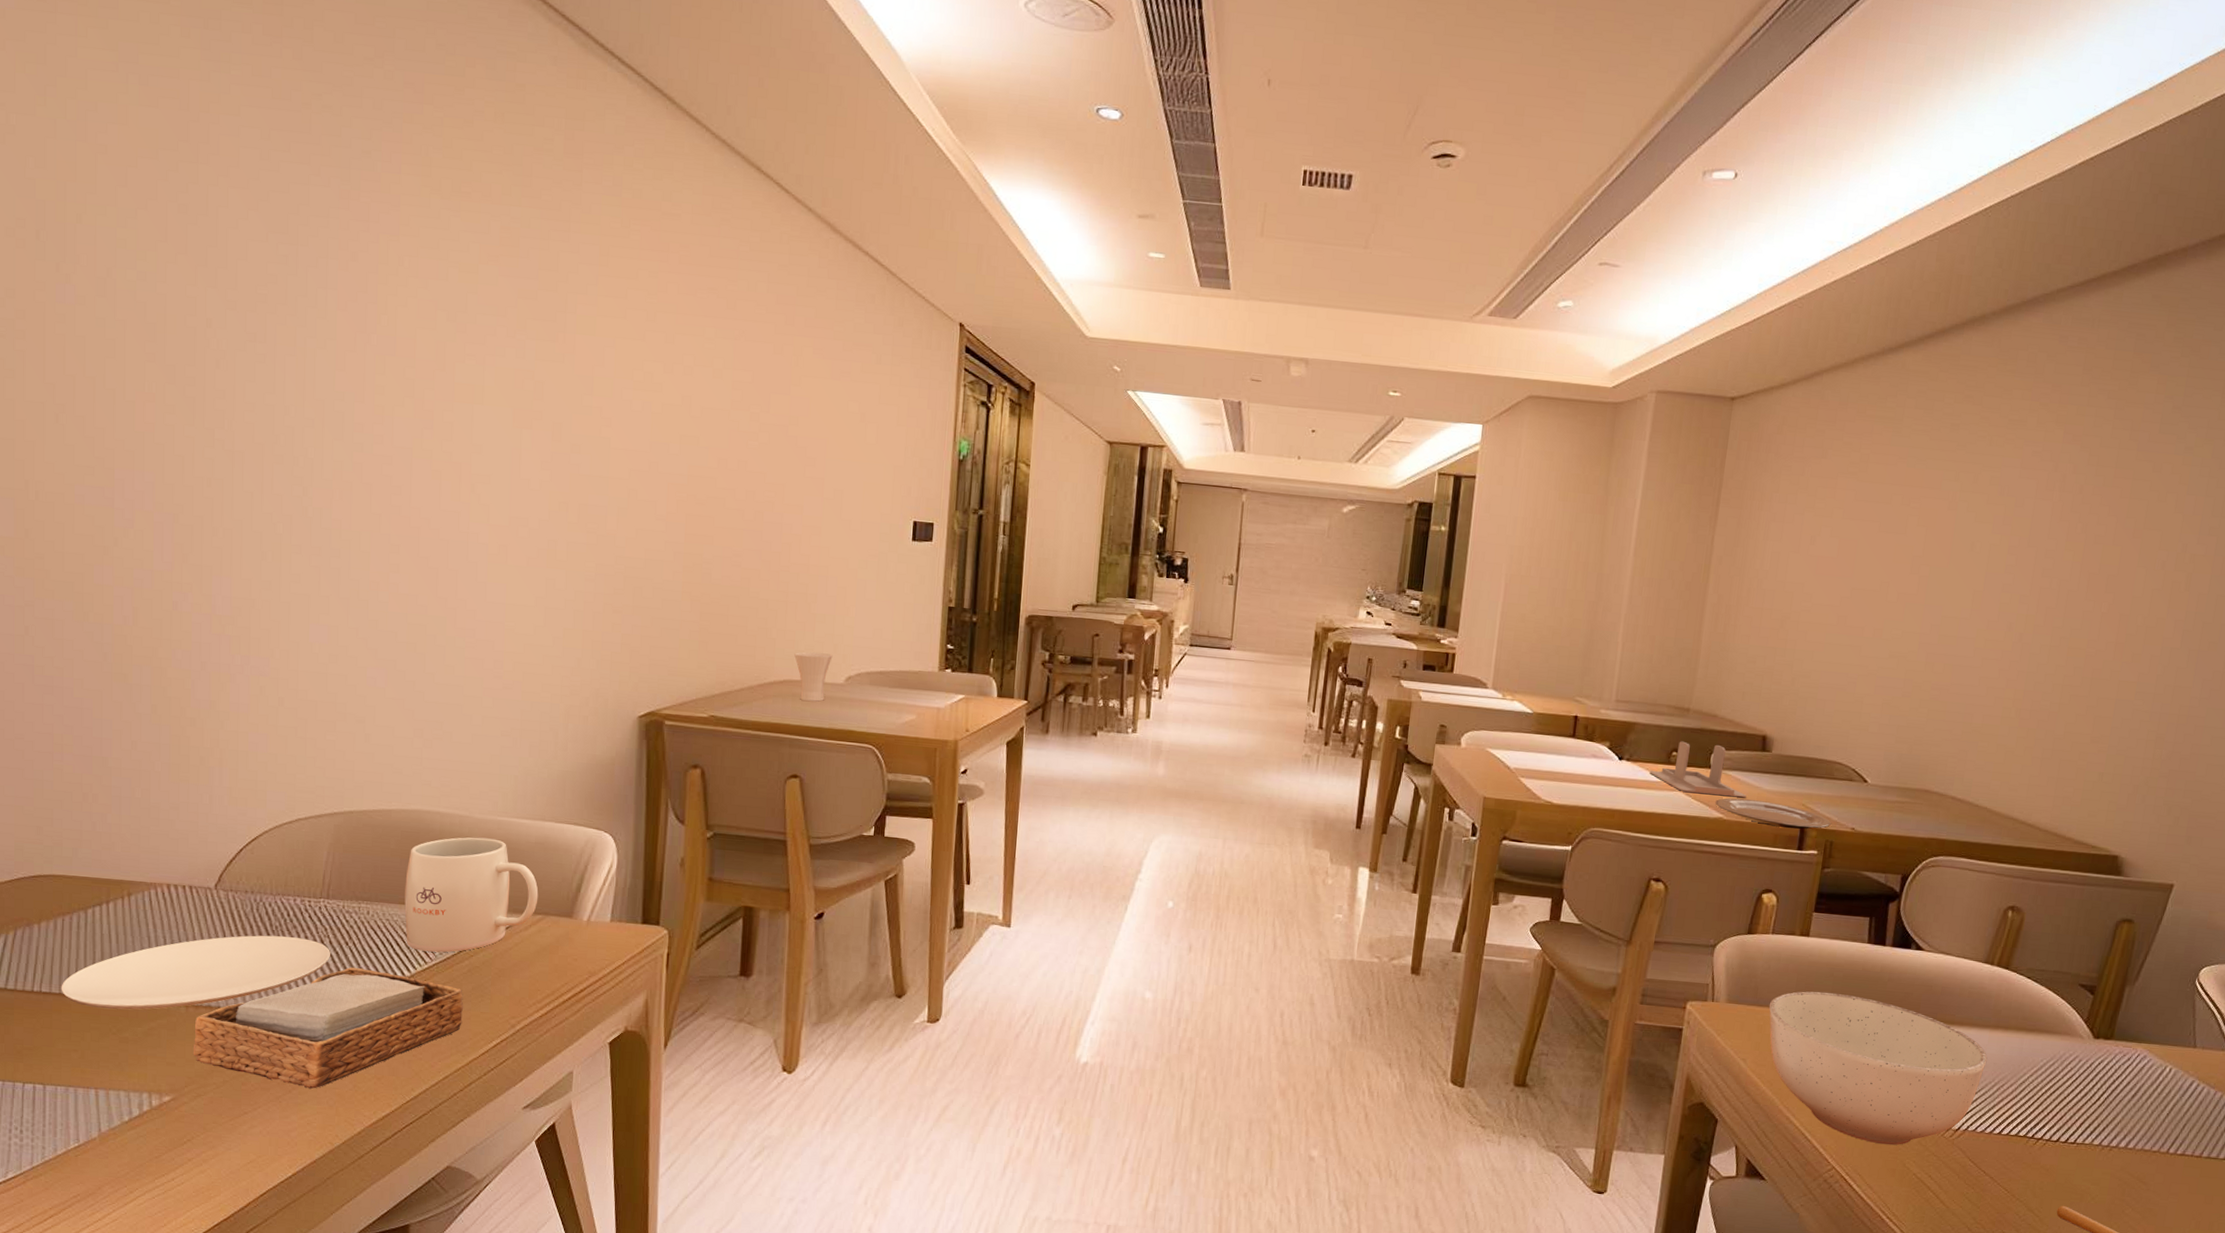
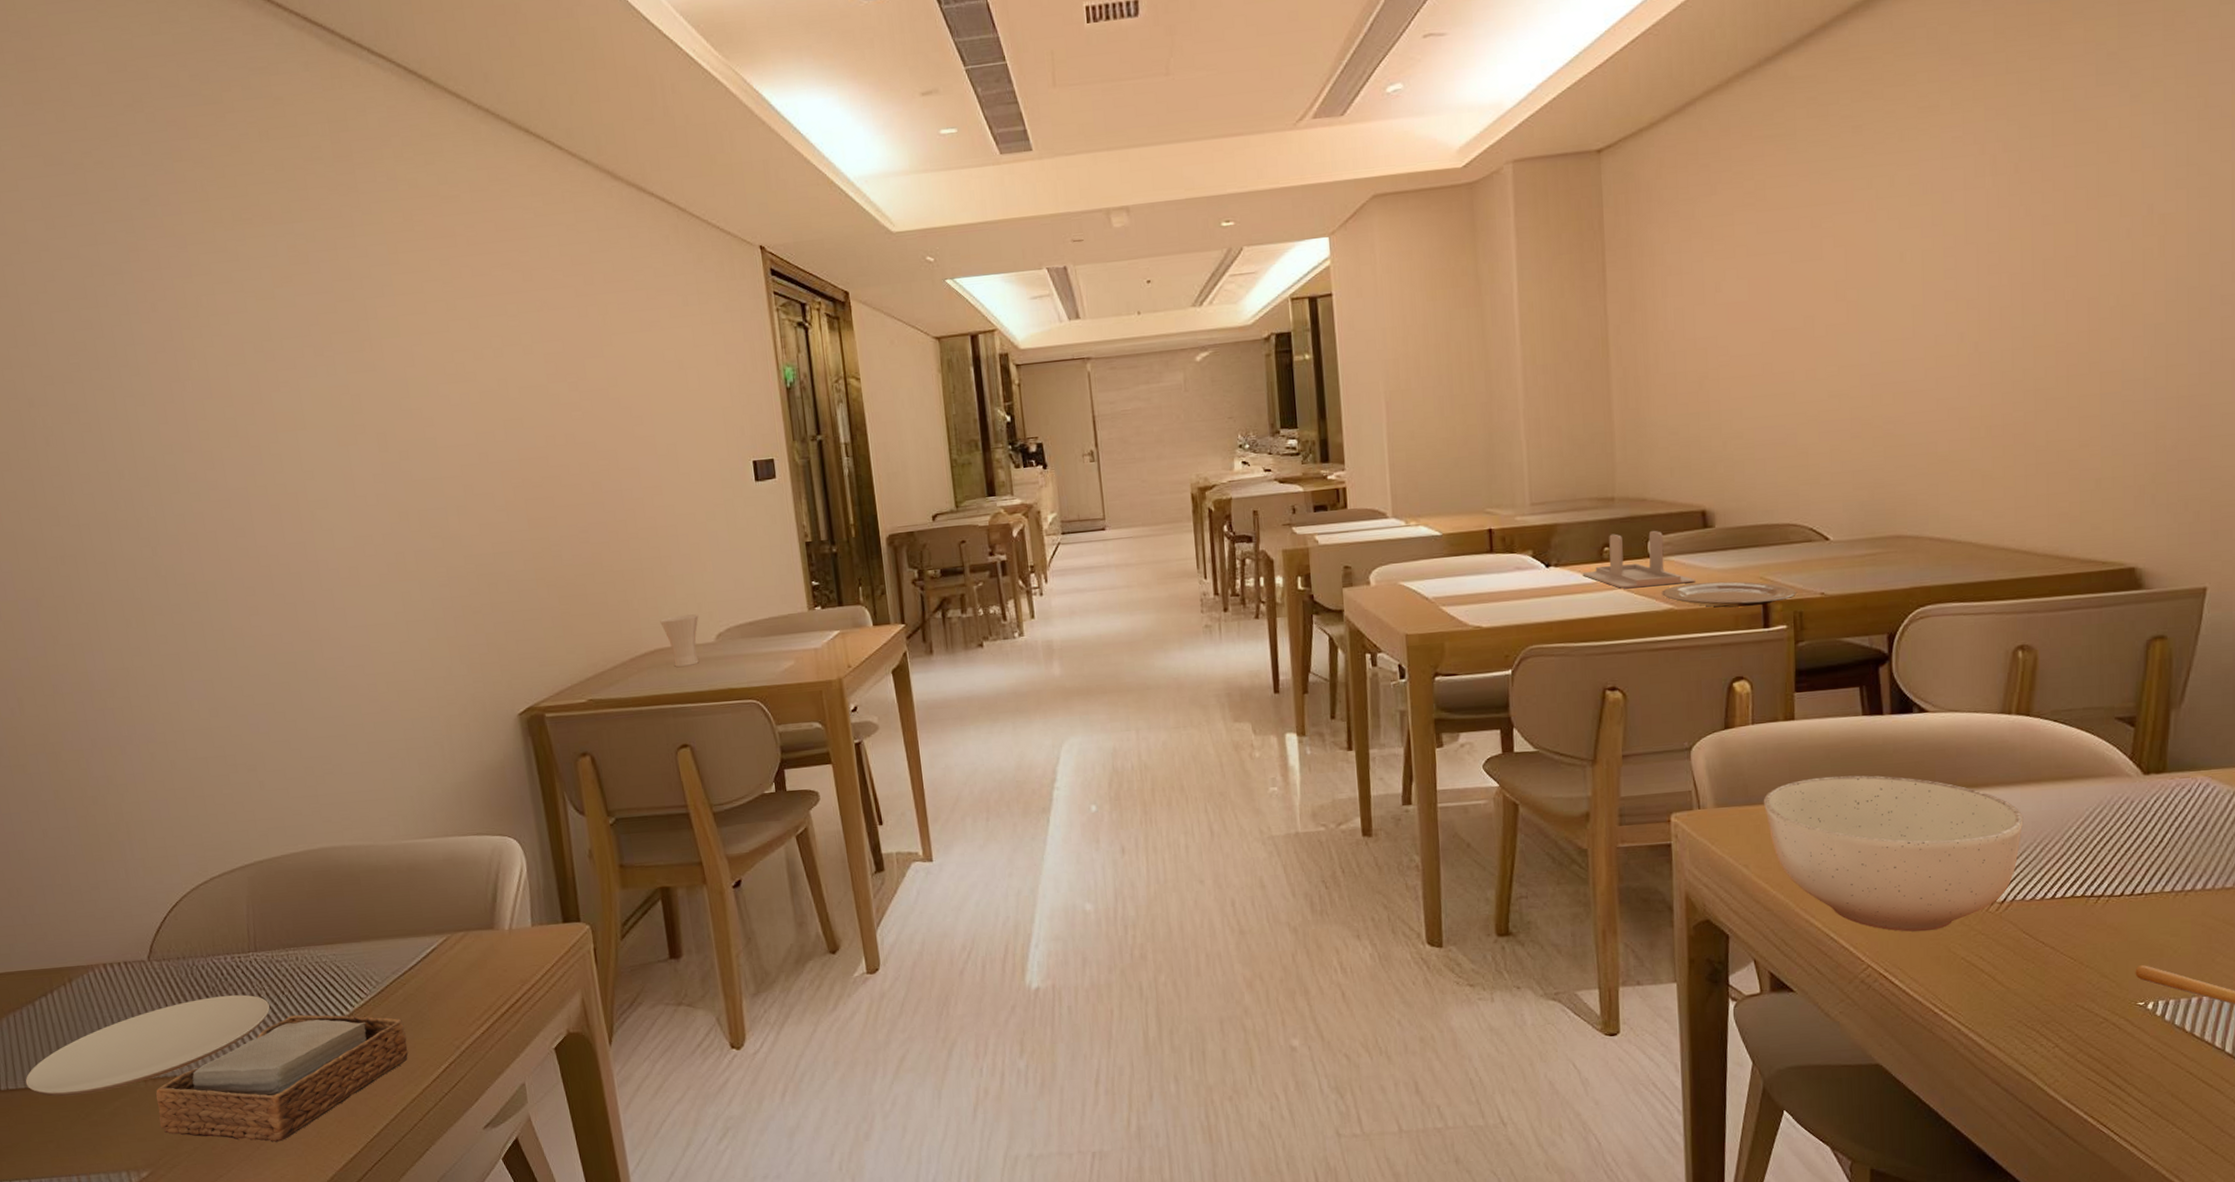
mug: present [404,837,539,953] -> none [324,863,458,988]

